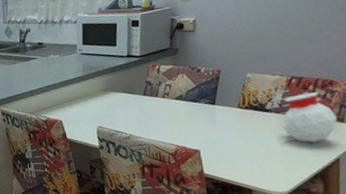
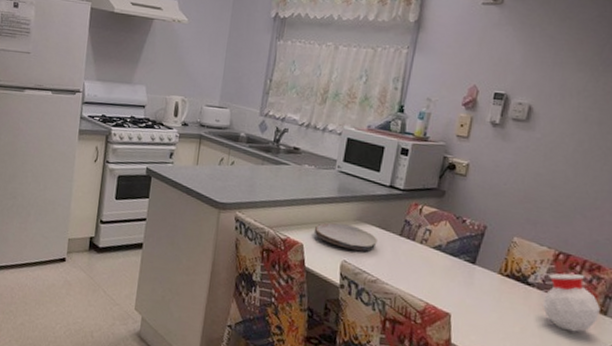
plate: none [68,96,125,116] -> present [314,222,377,251]

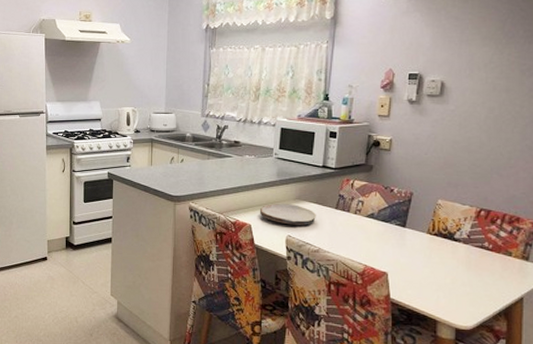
jar: present [543,273,600,332] -> none [470,227,522,278]

